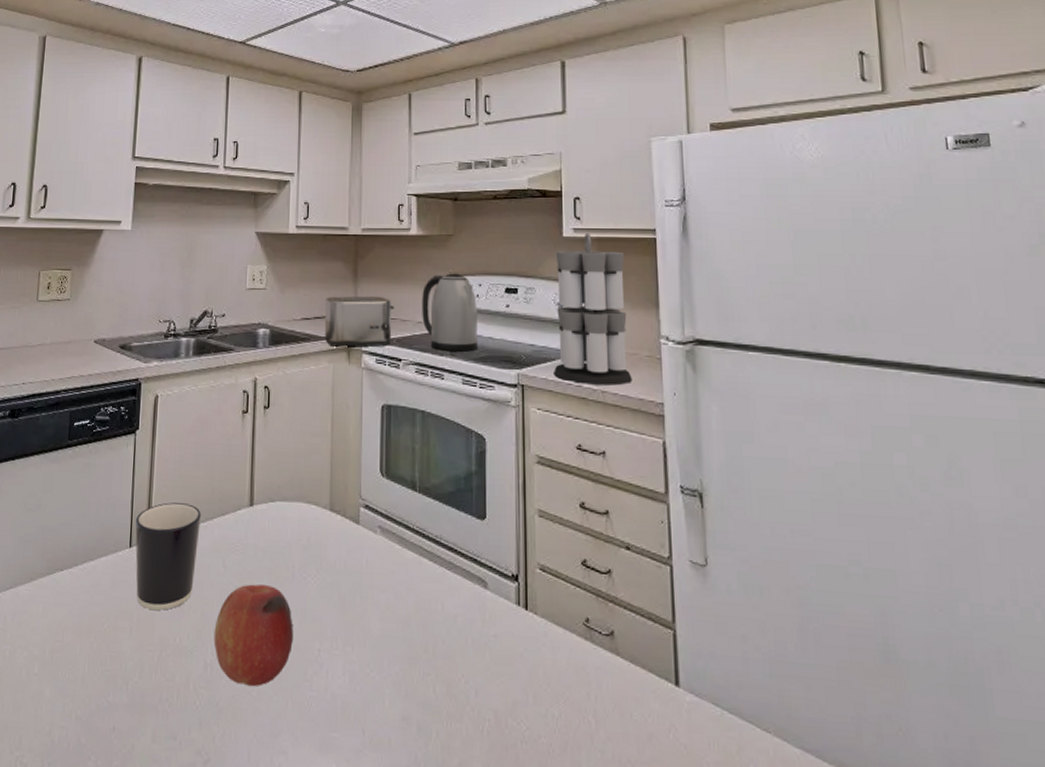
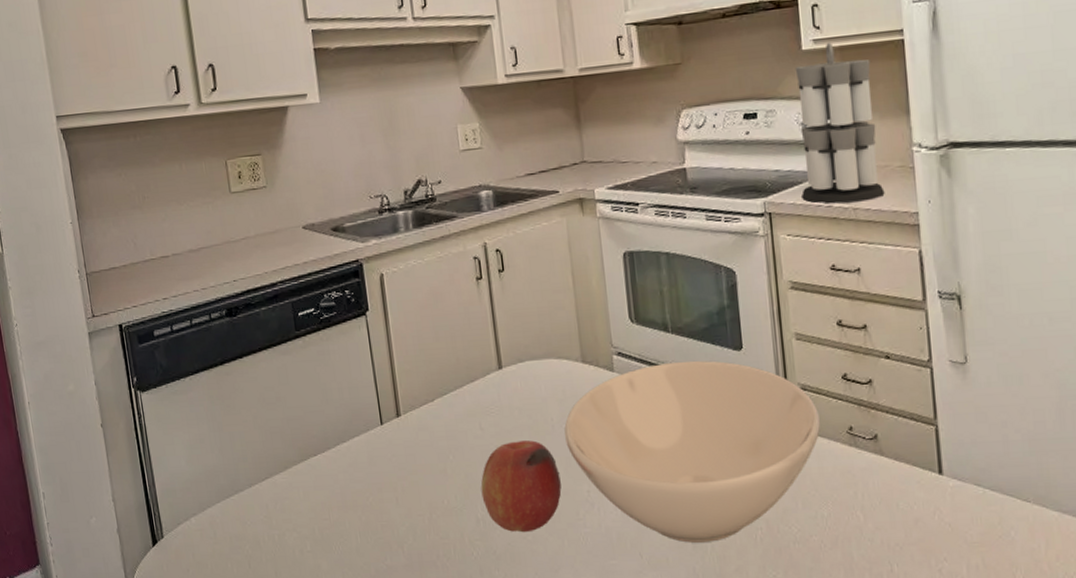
mug: present [135,502,201,611] -> none [381,375,453,479]
bowl: none [303,522,558,728] -> present [564,360,821,543]
toaster: present [324,296,395,348] -> none [548,140,626,201]
kettle: present [422,273,478,352] -> none [653,104,719,189]

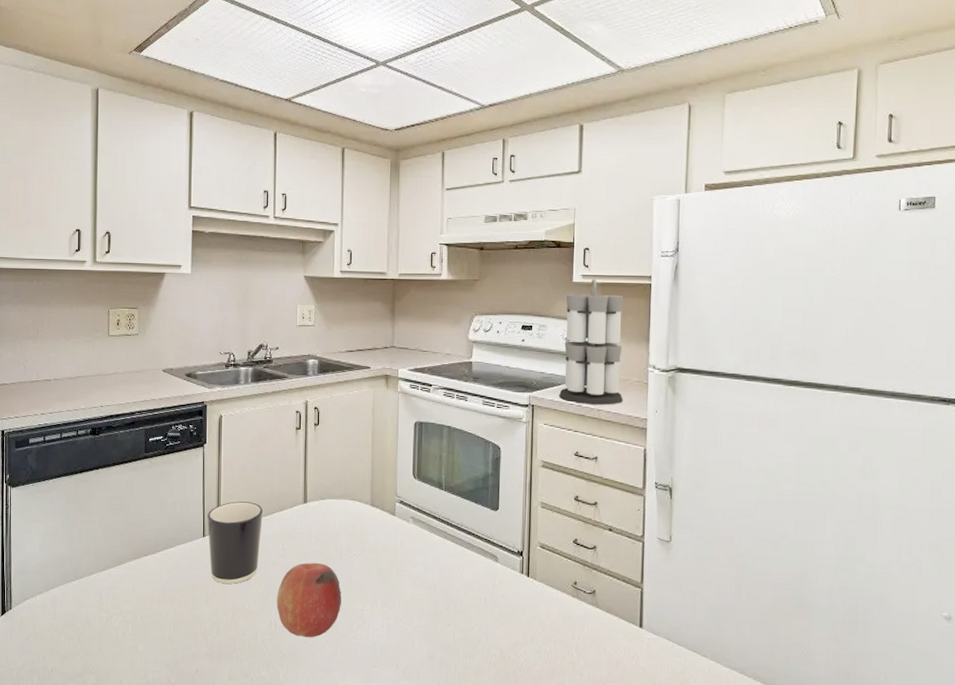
mug: none [381,375,453,479] -> present [207,501,263,585]
bowl: present [564,360,821,543] -> none [349,513,553,662]

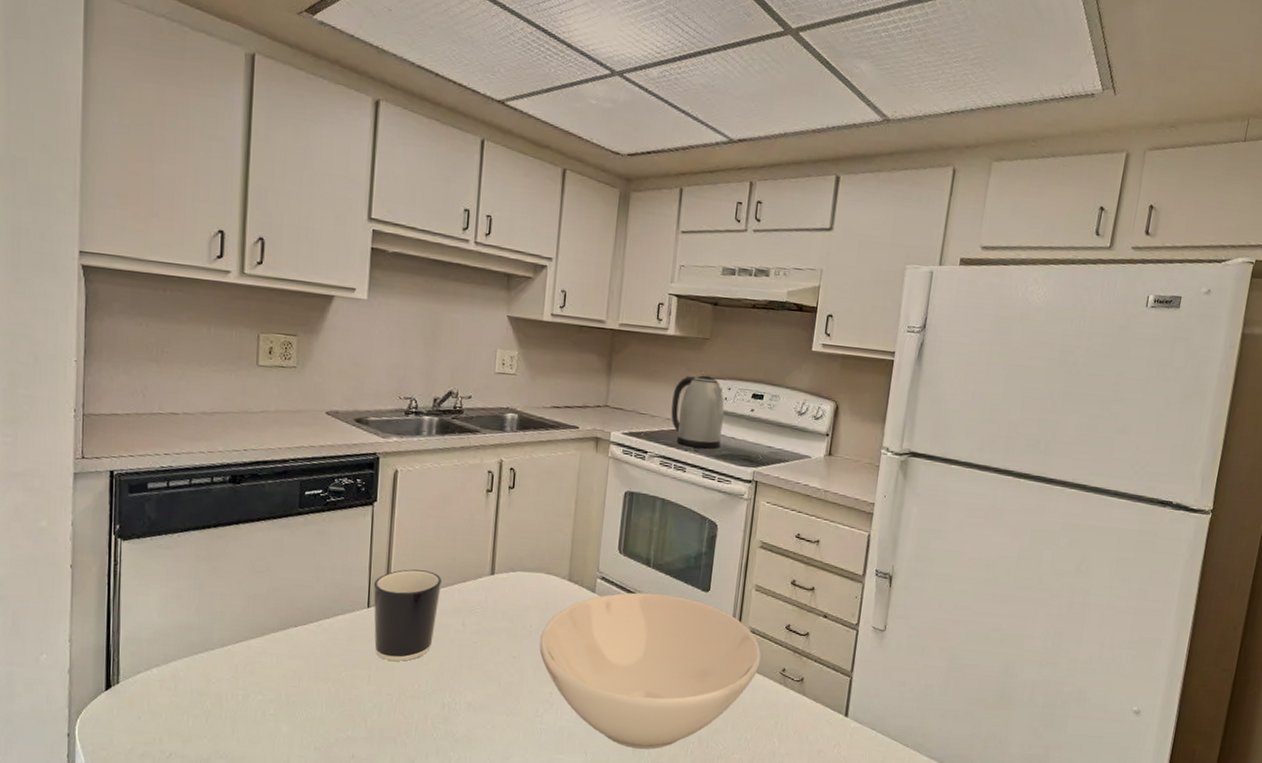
fruit: present [276,562,341,638] -> none [451,640,528,722]
bowl: none [349,513,553,662] -> present [538,592,762,749]
kettle: none [450,312,497,378] -> present [671,375,725,449]
spice rack: present [559,278,624,405] -> none [785,349,864,487]

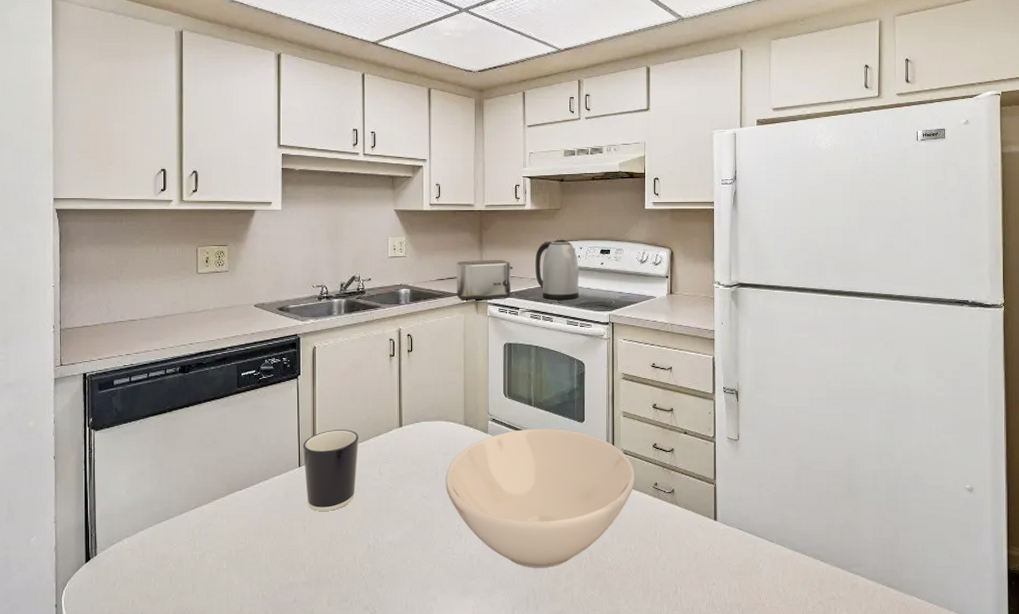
toaster: none [574,387,646,440] -> present [456,259,514,302]

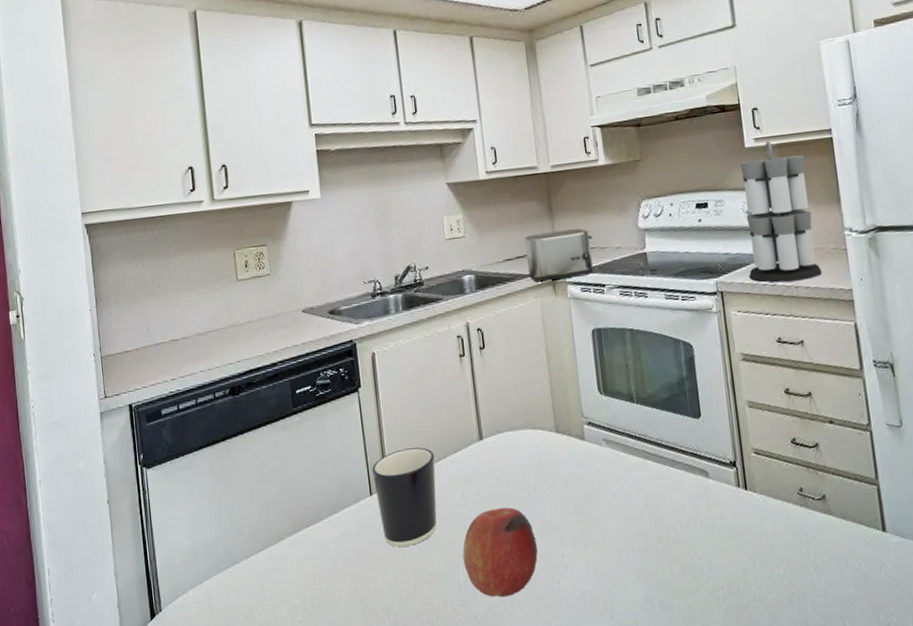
fruit: none [374,484,438,558] -> present [462,507,538,598]
bowl: present [444,428,636,568] -> none [539,428,774,604]
kettle: present [535,239,579,300] -> none [617,196,676,271]
spice rack: none [636,205,693,320] -> present [739,140,822,283]

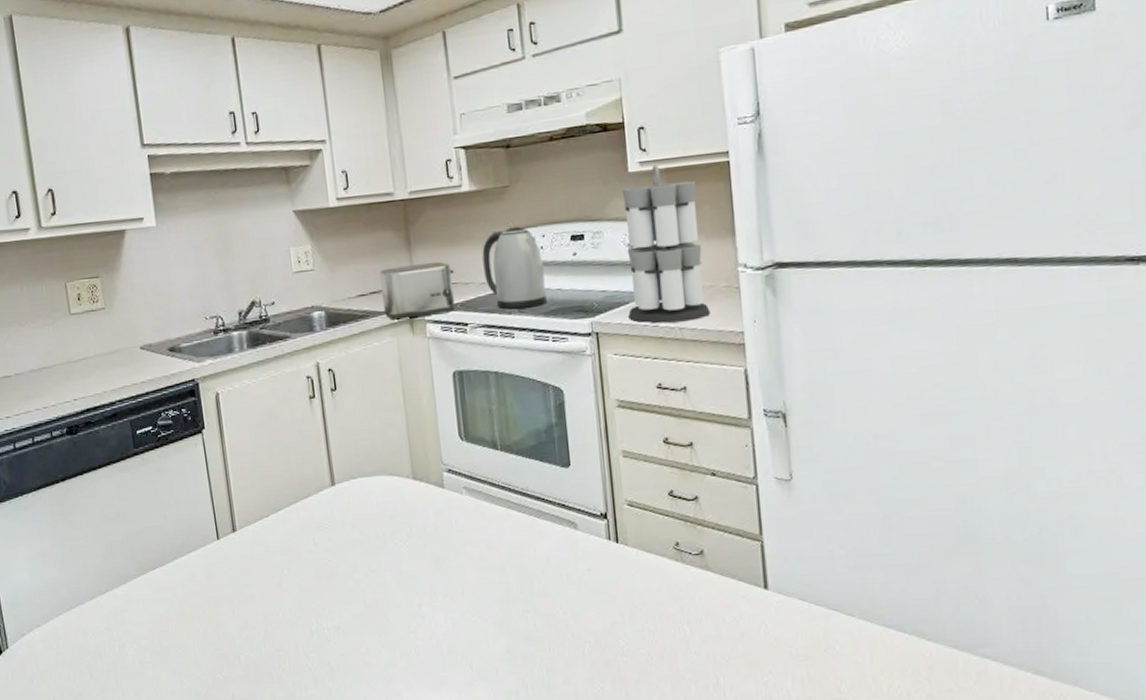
mug: present [371,447,437,547] -> none [218,492,288,593]
fruit: present [462,507,538,598] -> none [314,555,394,645]
kettle: none [617,196,676,271] -> present [482,226,547,310]

